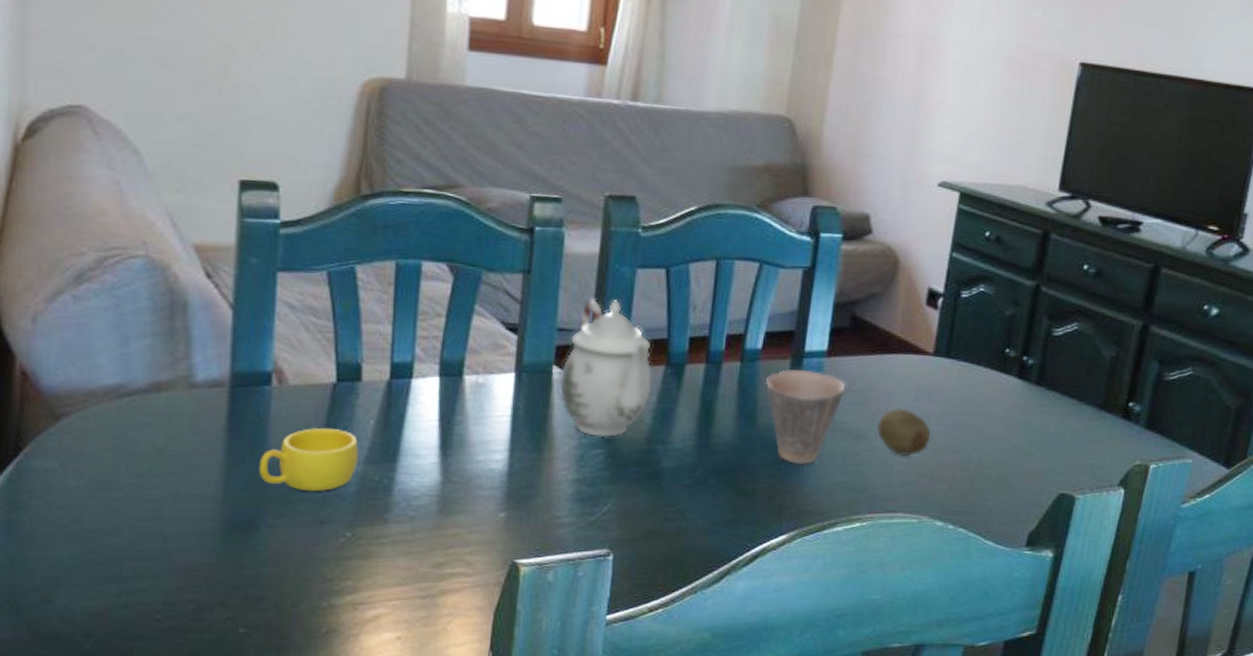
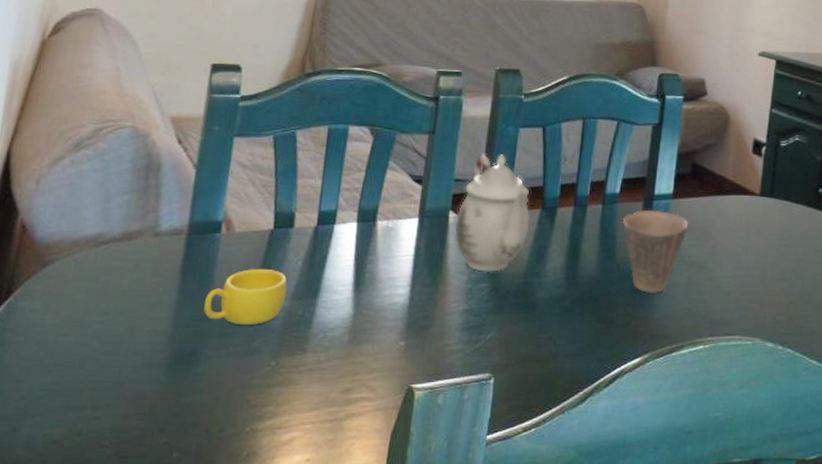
fruit: present [876,408,931,456] -> none [715,242,760,284]

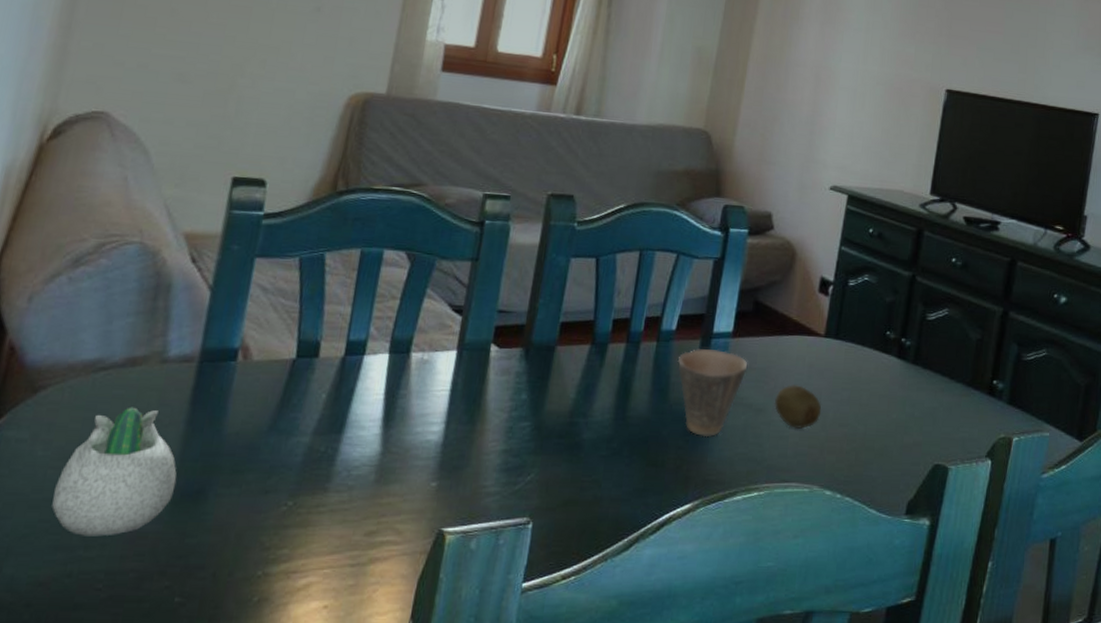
succulent planter: none [62,277,171,397] -> present [51,407,177,536]
cup: present [204,269,287,326] -> none [215,401,309,462]
teapot: present [454,154,531,272] -> none [495,284,579,411]
fruit: none [715,242,760,284] -> present [774,385,822,429]

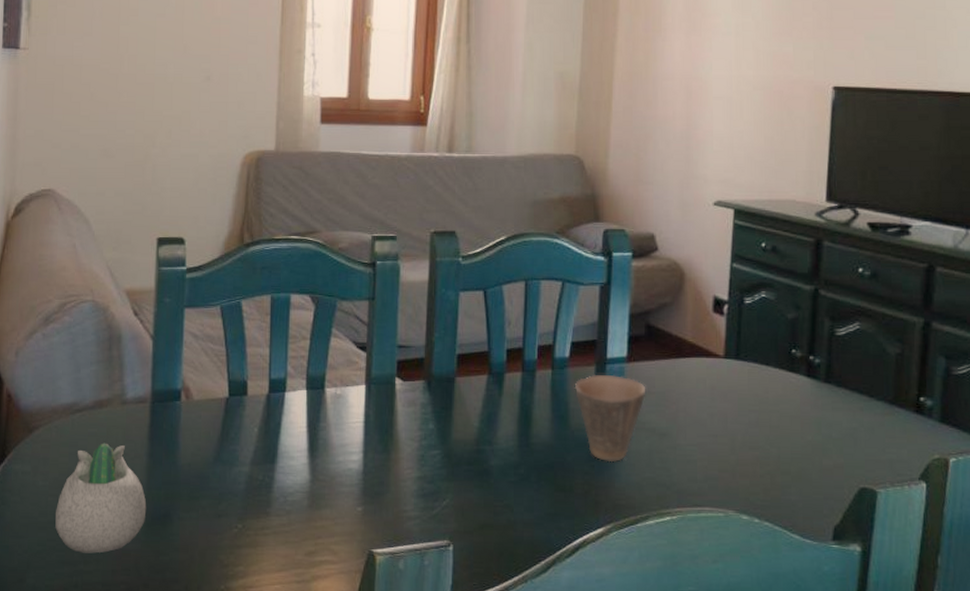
fruit: present [774,385,822,429] -> none [677,408,729,452]

